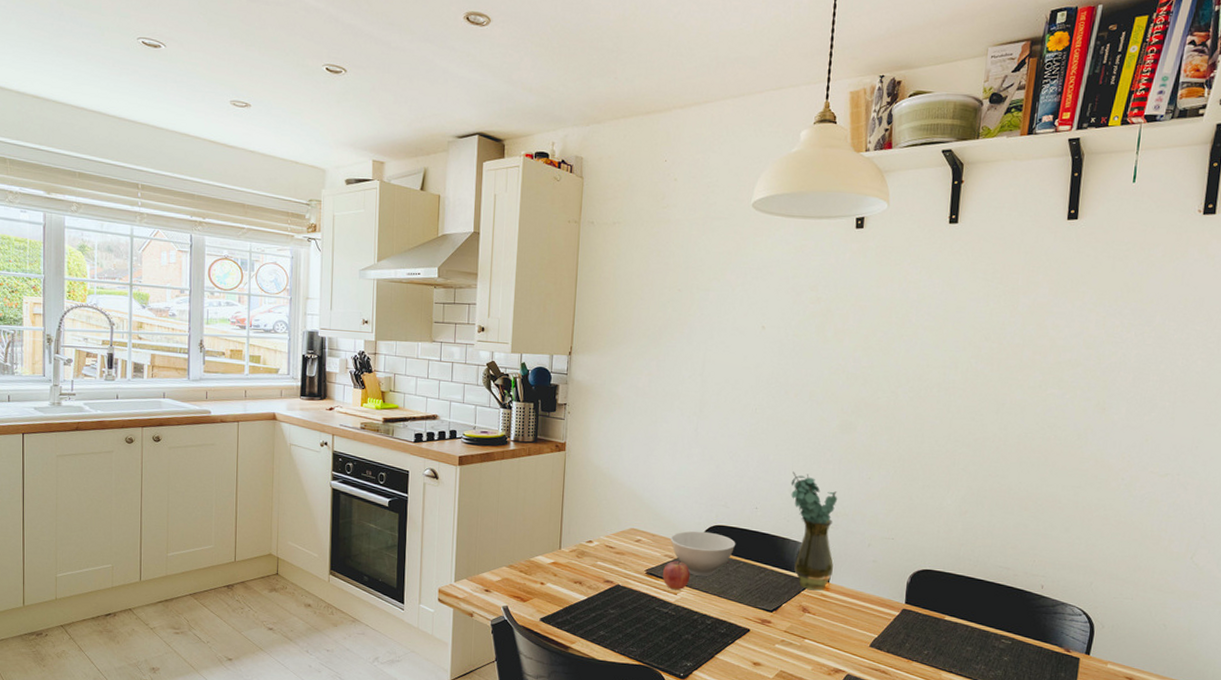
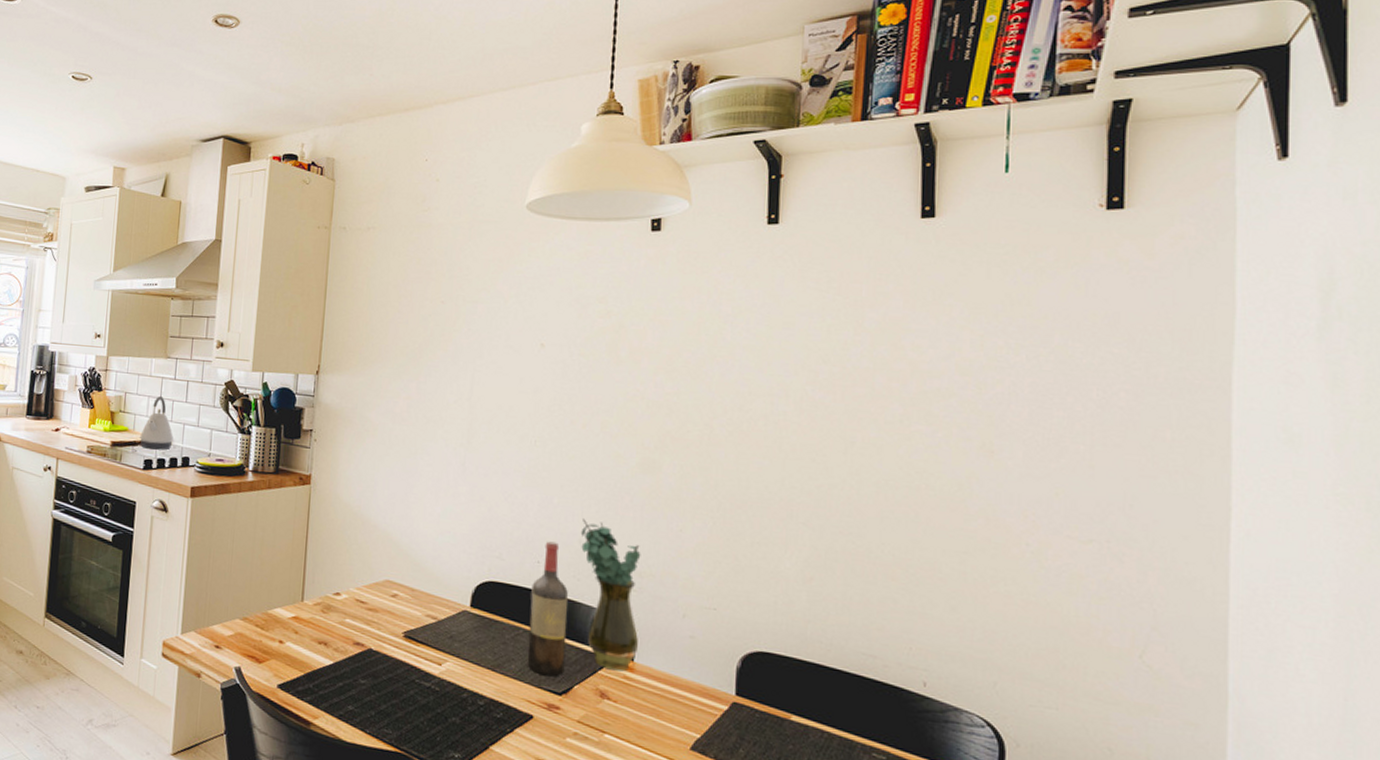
kettle: none [410,377,441,425] -> present [140,396,173,450]
fruit: present [663,560,691,590] -> none [424,622,458,660]
bowl: present [670,531,736,576] -> none [433,586,514,645]
wine bottle: none [746,491,780,598] -> present [527,541,569,677]

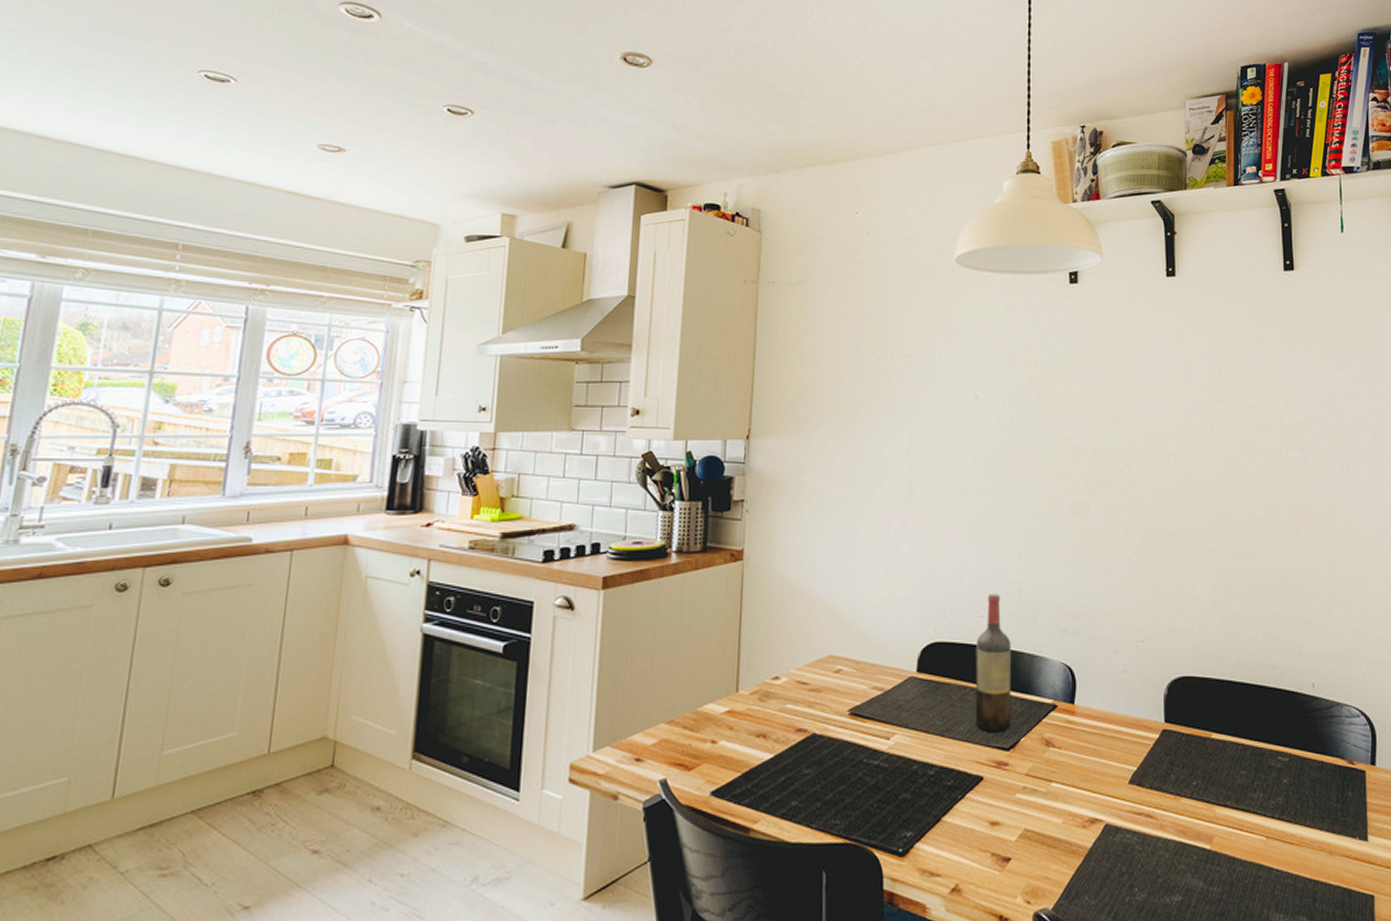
kettle: present [140,396,173,450] -> none [538,475,580,538]
vase: present [580,518,641,671] -> none [1020,567,1077,716]

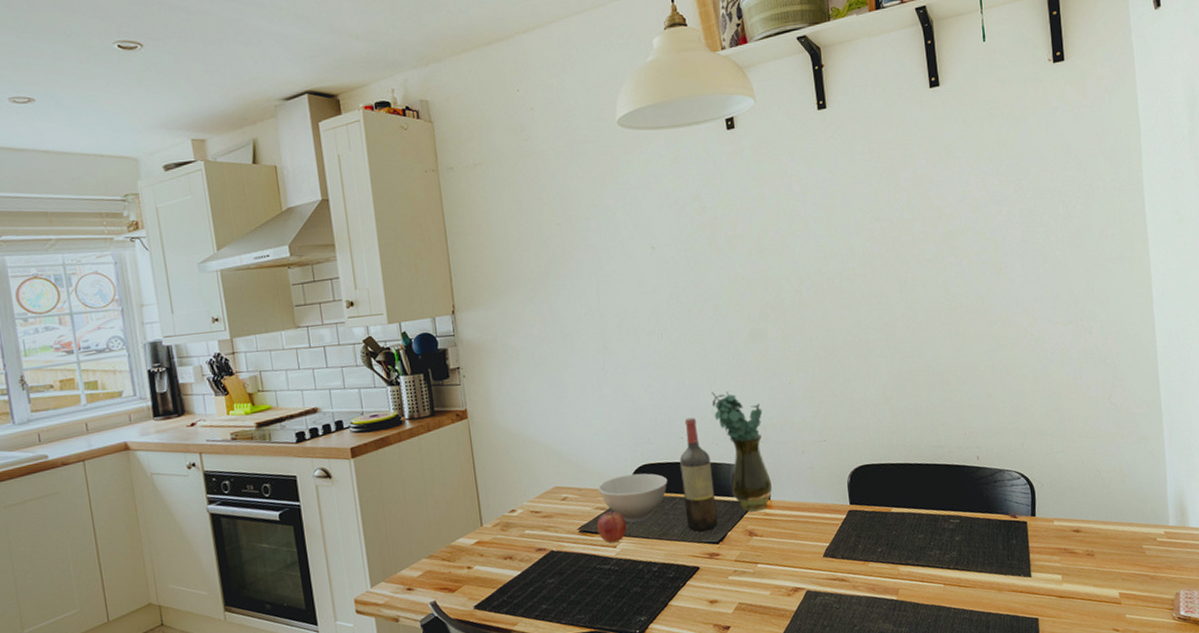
fruit: none [871,692,906,733] -> present [597,510,627,543]
bowl: none [879,652,960,711] -> present [598,473,668,523]
vase: none [1020,567,1077,716] -> present [712,391,772,512]

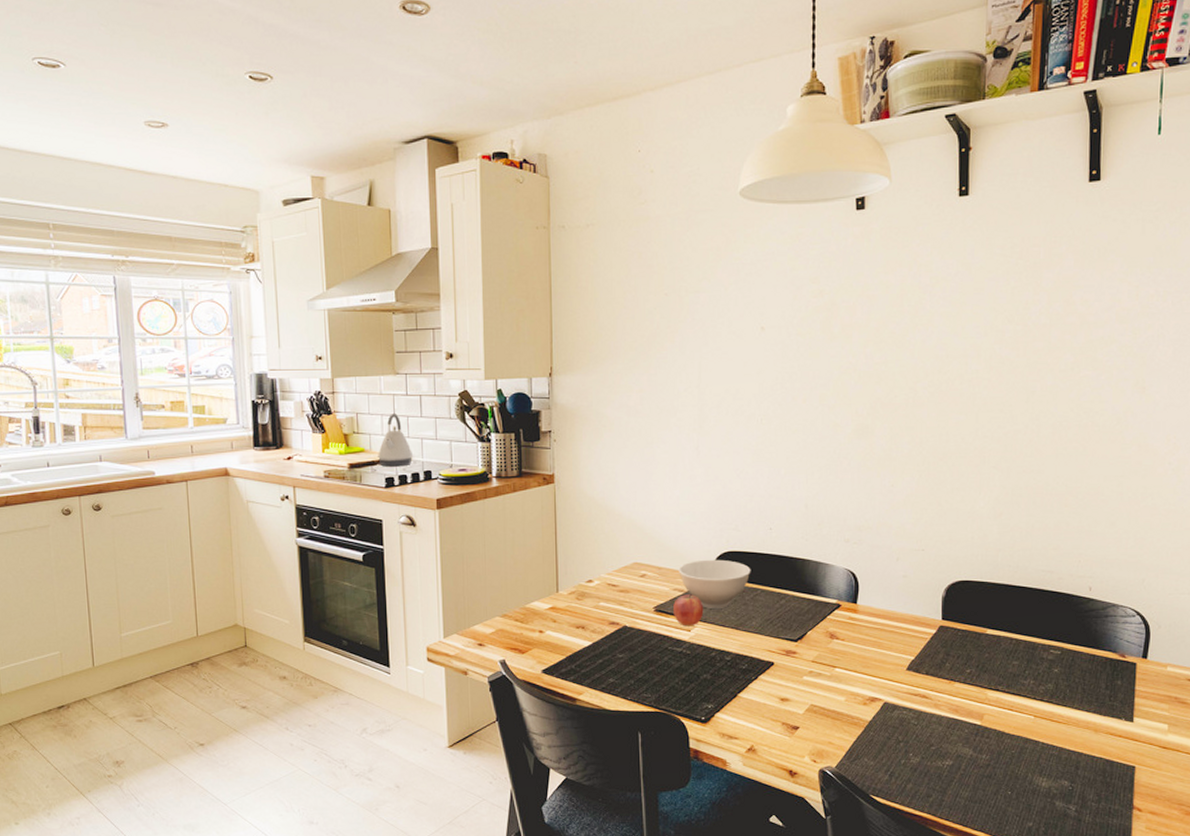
kettle: none [285,367,322,422] -> present [378,414,413,467]
wine bottle: present [679,417,718,532] -> none [766,509,799,627]
vase: present [712,391,772,512] -> none [806,485,860,614]

